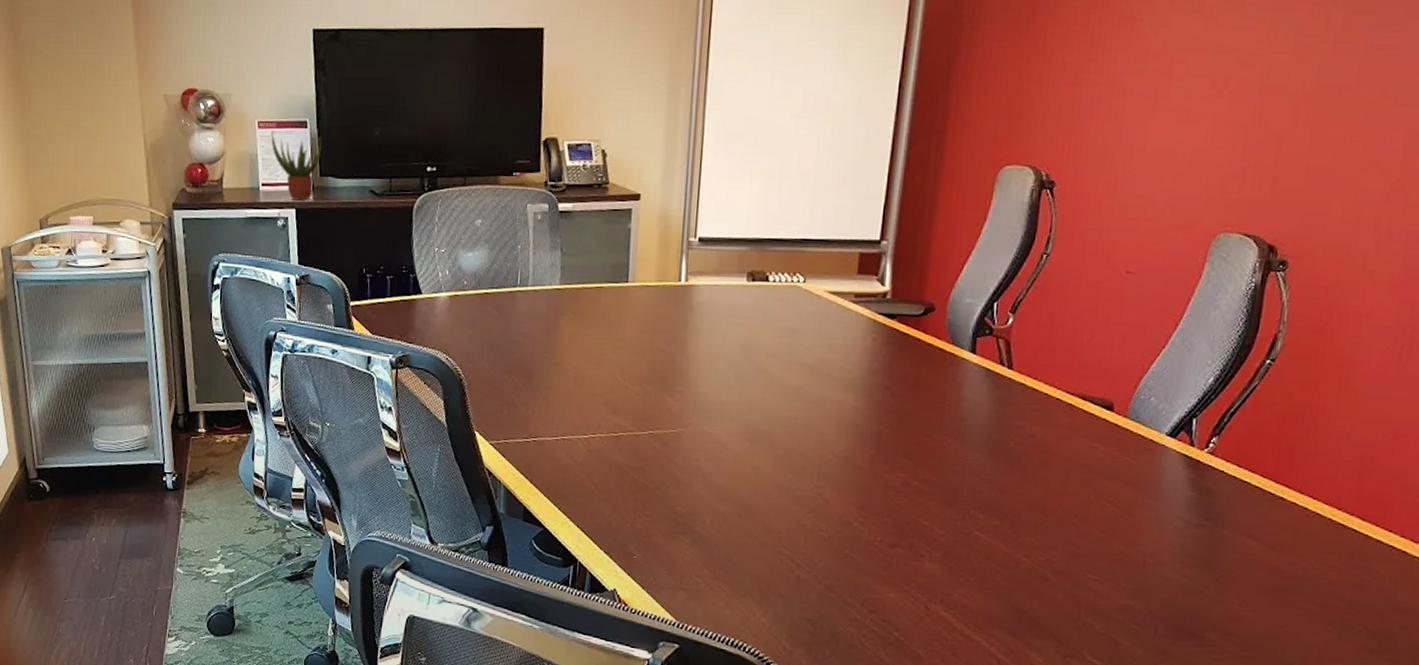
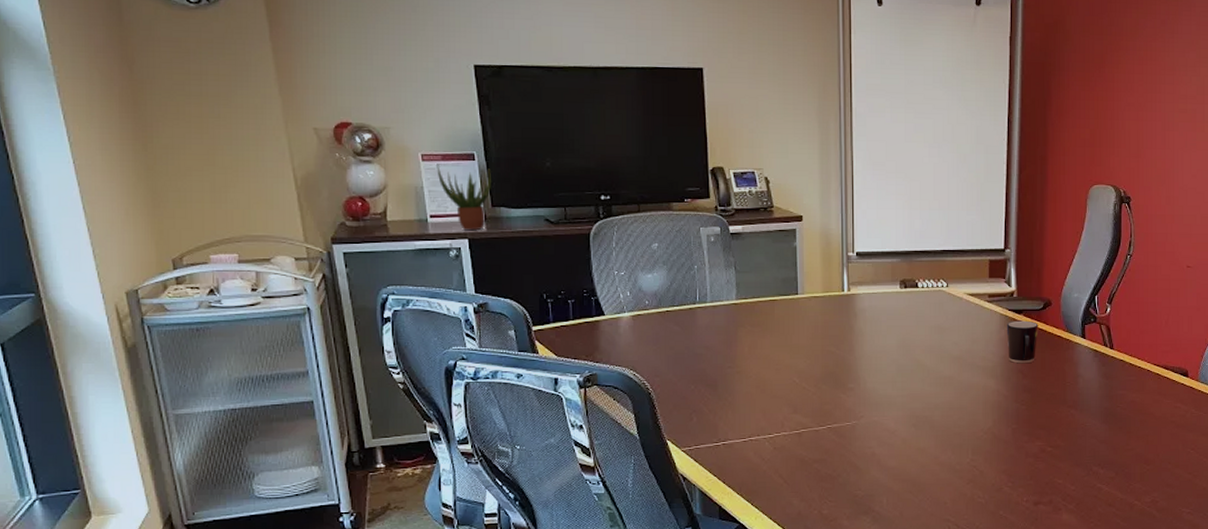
mug: none [872,326,916,379] -> present [1006,320,1038,364]

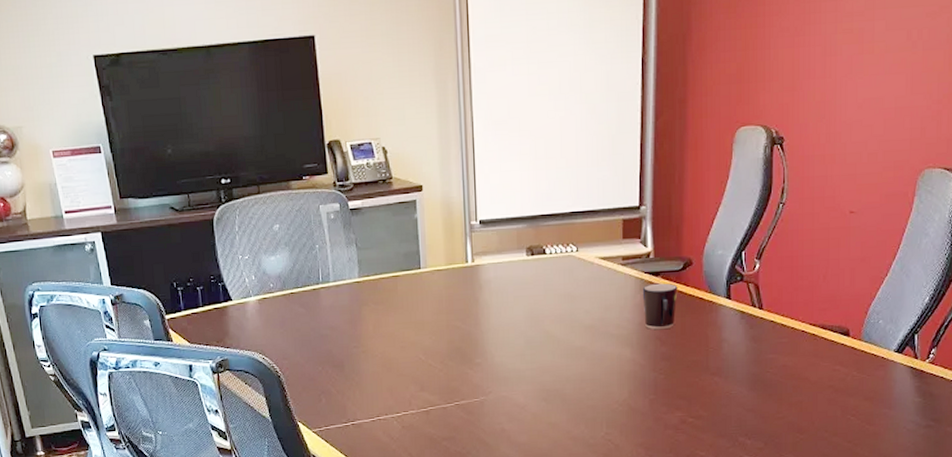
potted plant: present [437,163,492,231] -> none [67,159,119,224]

